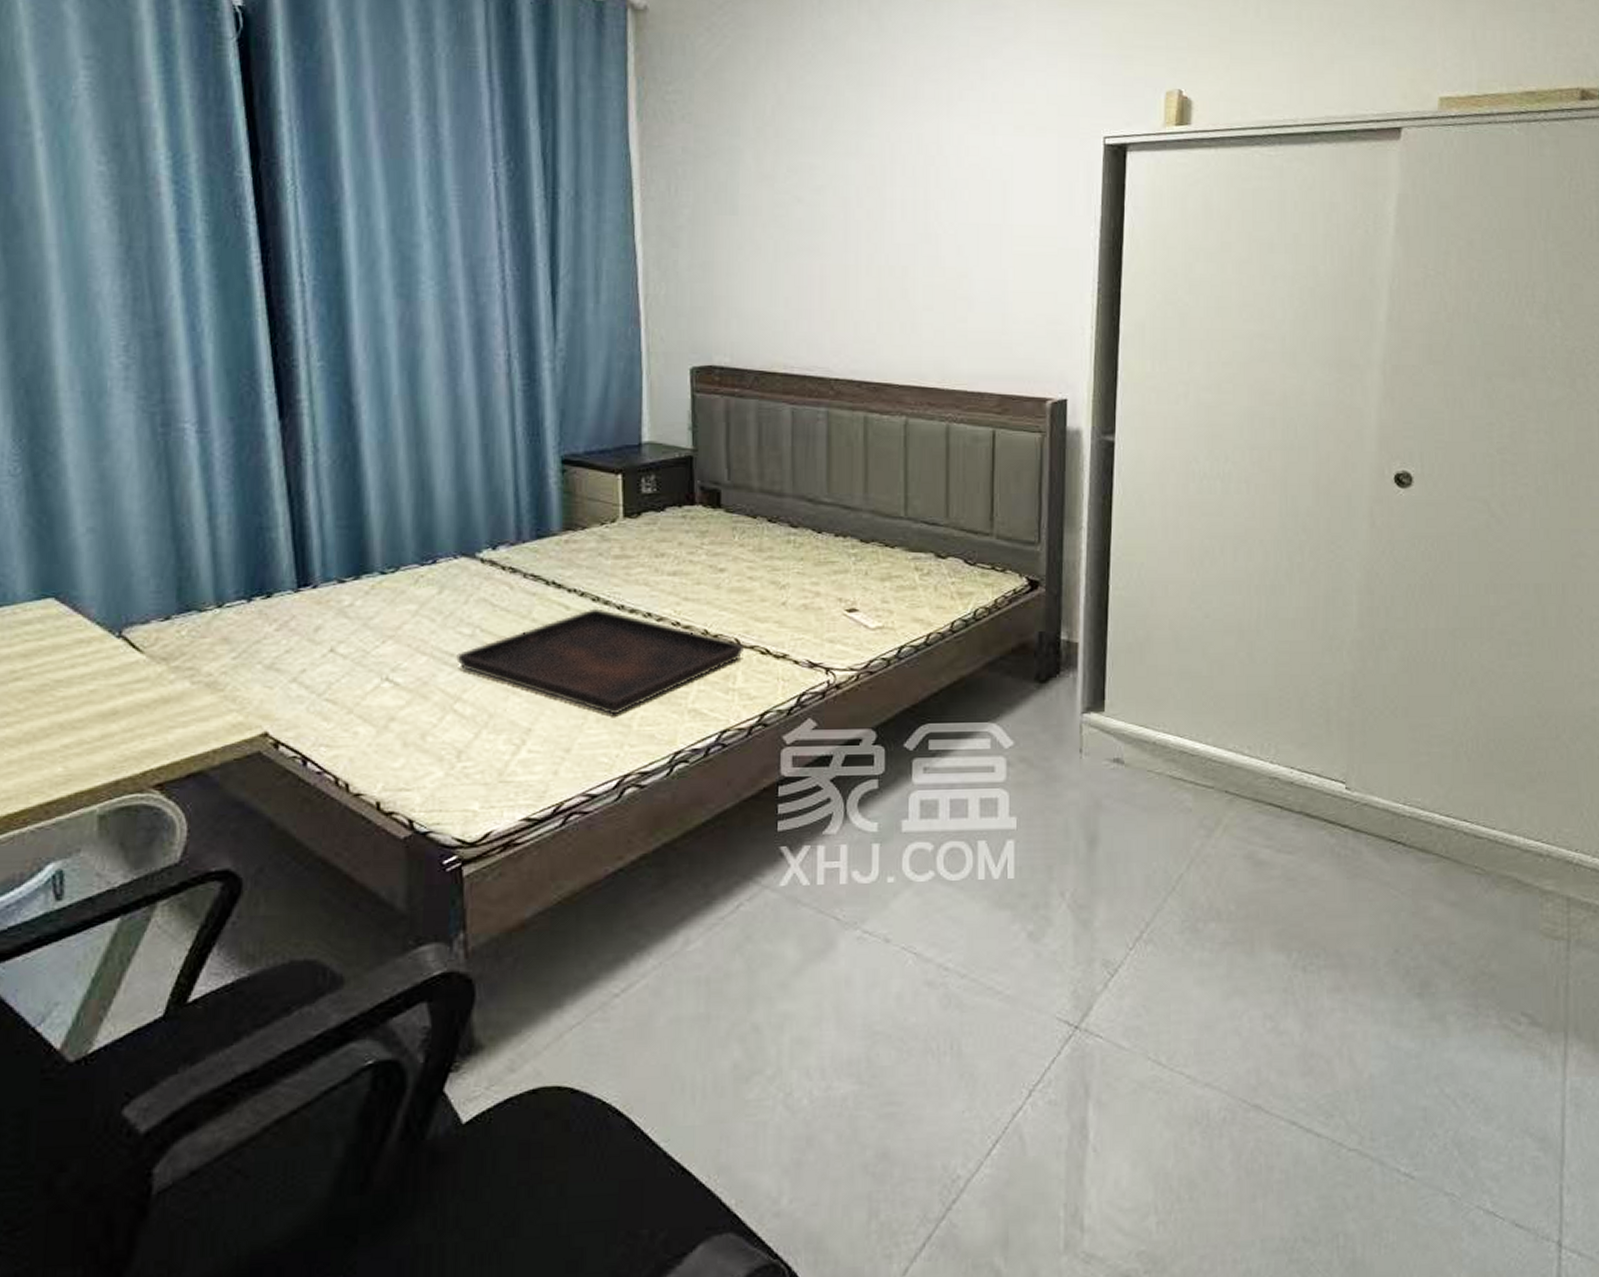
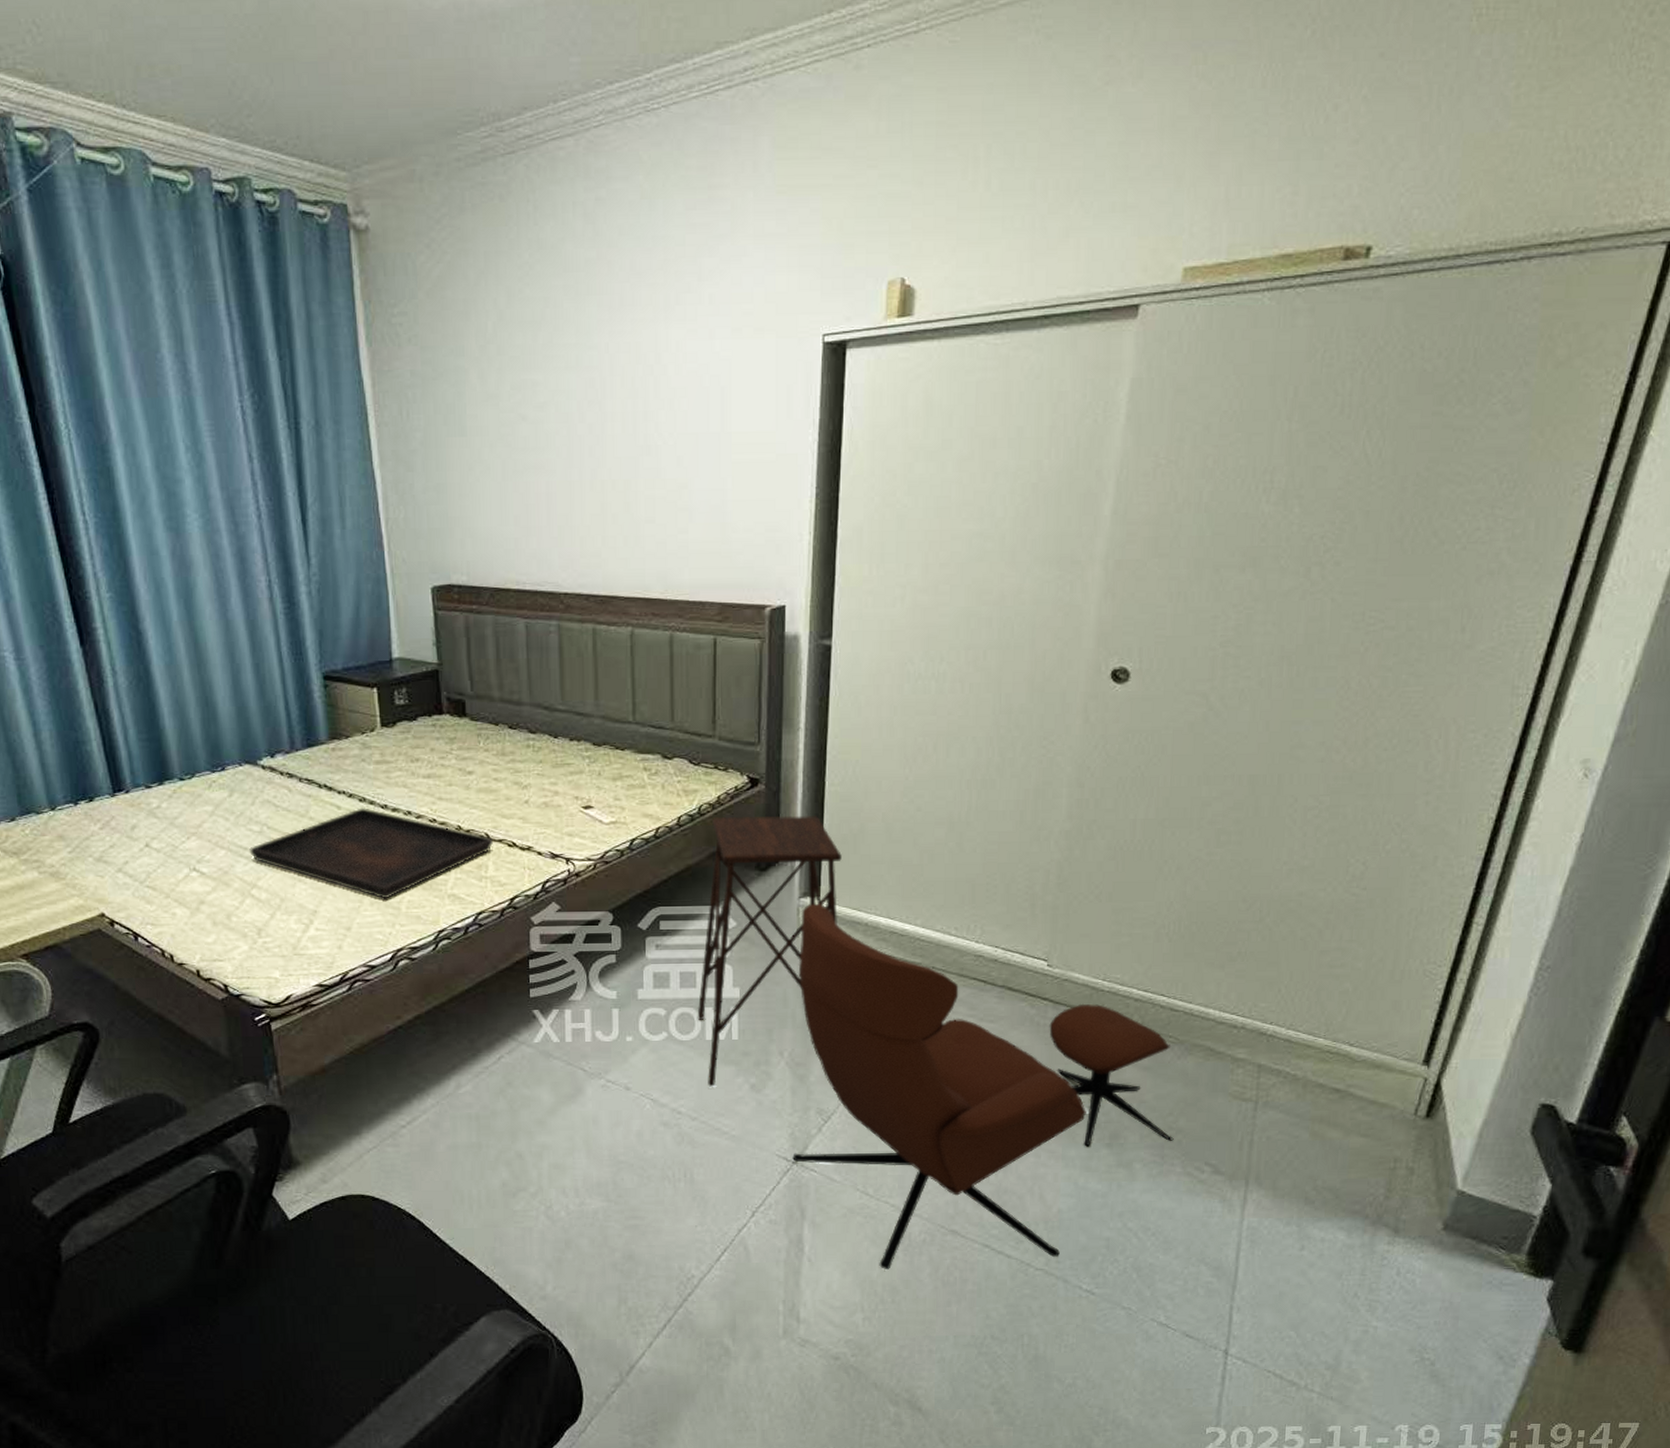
side table: none [968,622,1127,936] -> present [697,816,842,1087]
armchair: none [1075,720,1487,1158] -> present [792,904,1174,1269]

